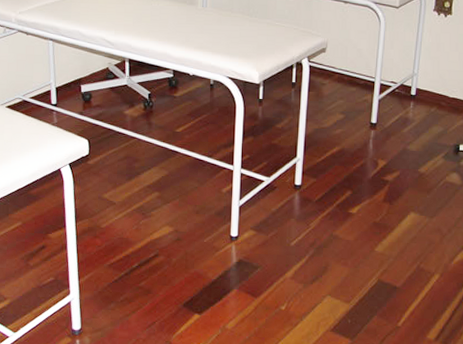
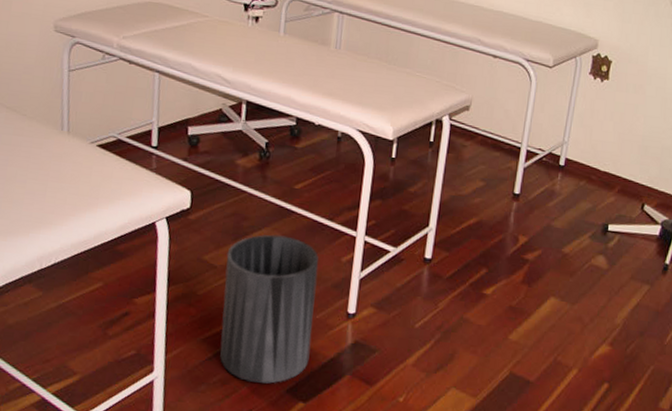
trash can: none [123,172,203,300] -> present [220,234,319,384]

